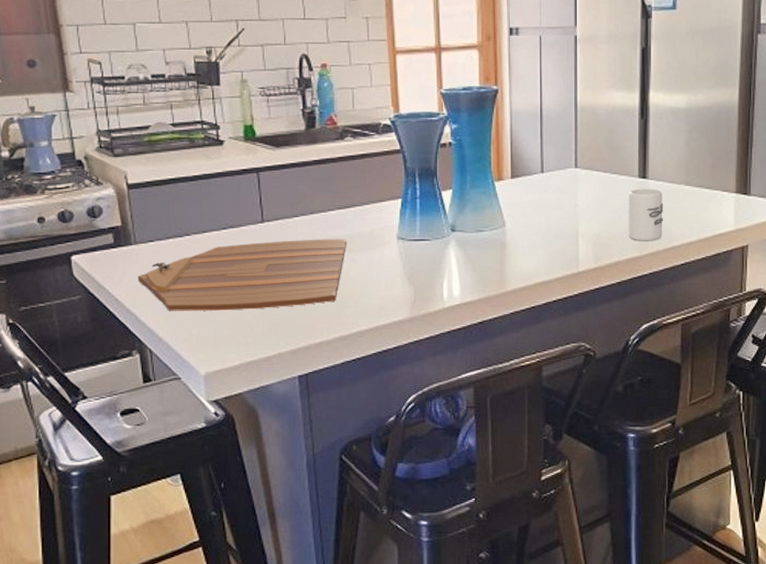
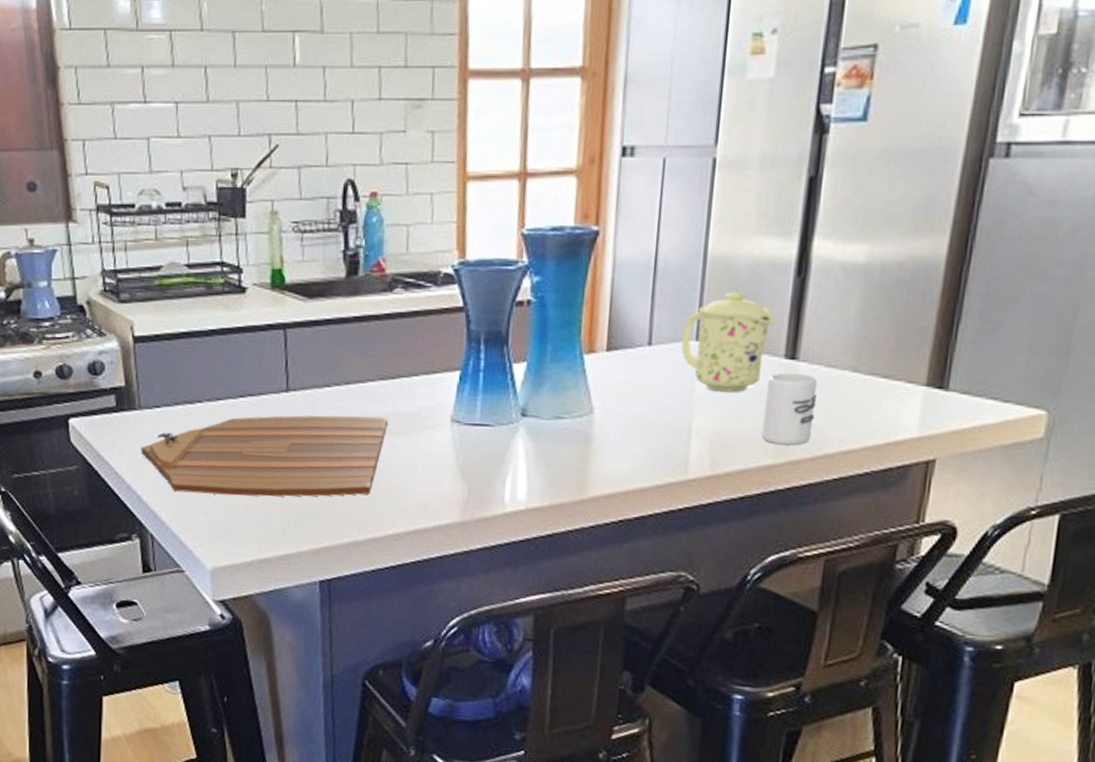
mug: none [565,131,629,204] -> present [681,291,775,392]

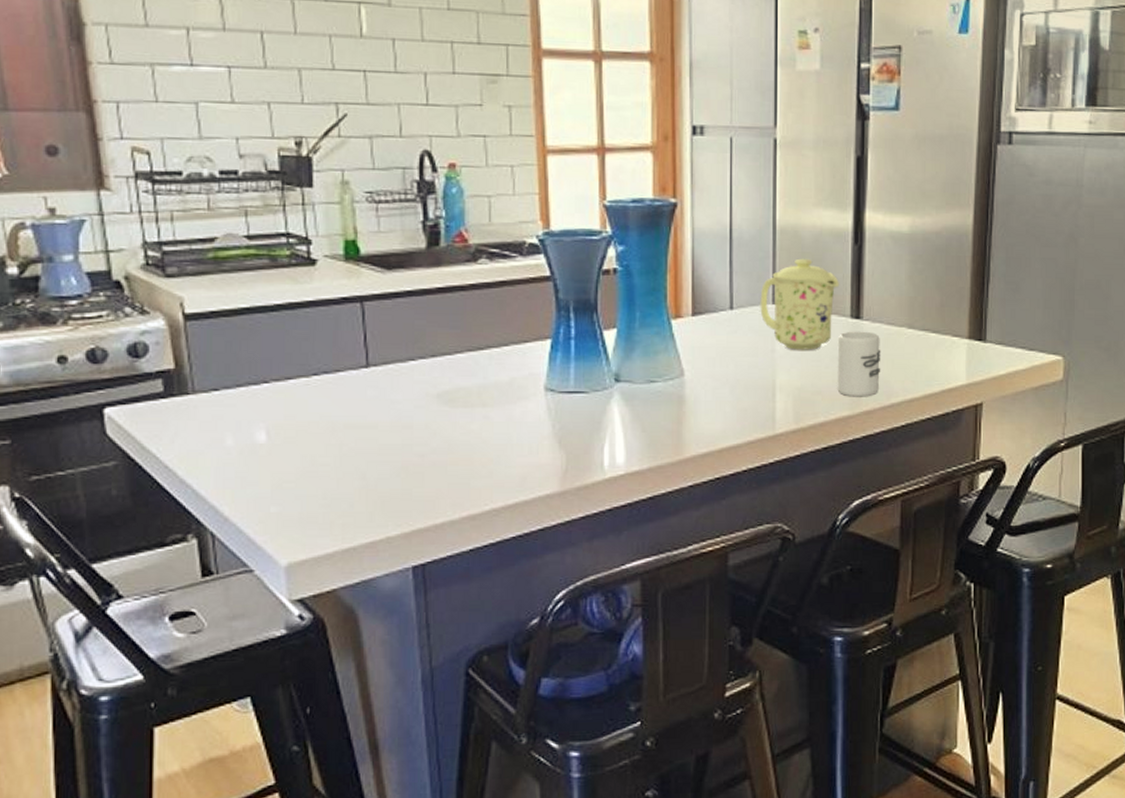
cutting board: present [140,415,388,497] -> none [196,389,479,482]

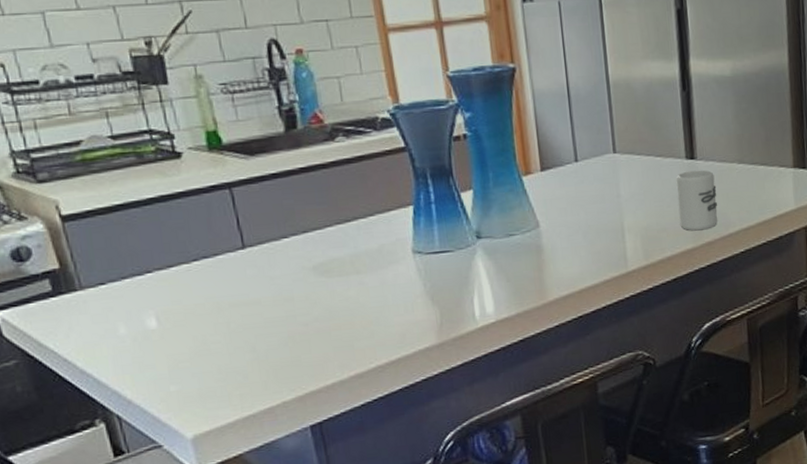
mug: present [760,258,839,350] -> none [601,108,672,194]

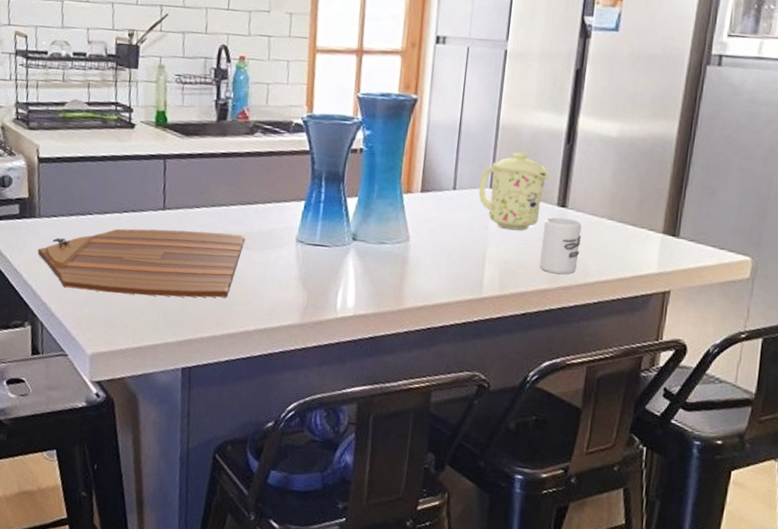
cutting board: none [89,258,352,367] -> present [37,228,245,298]
mug: none [601,108,672,194] -> present [478,152,550,230]

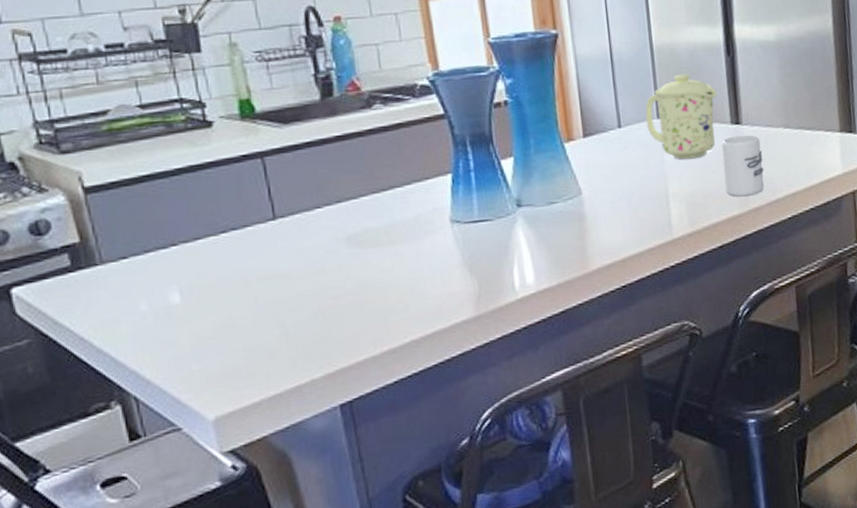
cutting board: present [37,228,245,298] -> none [109,229,387,345]

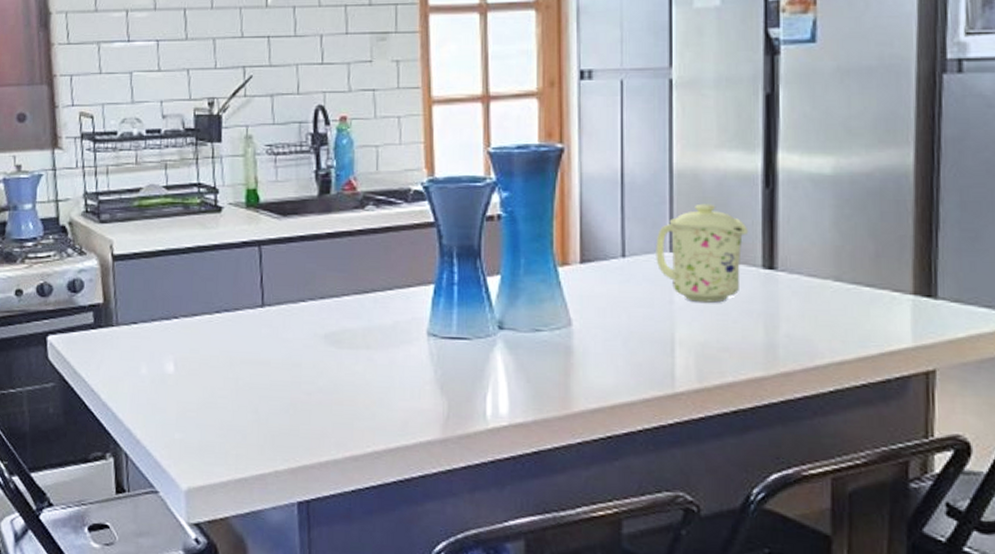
cup: present [721,135,764,197] -> none [747,282,802,357]

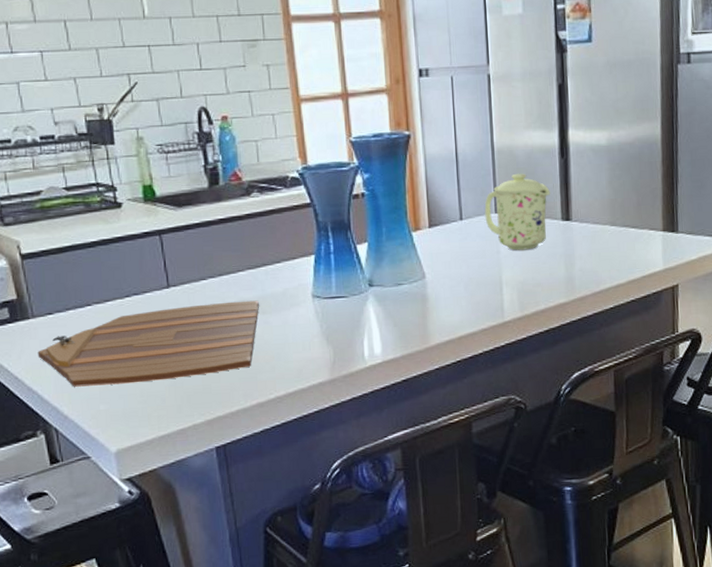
cutting board: none [117,330,363,414] -> present [37,300,259,387]

